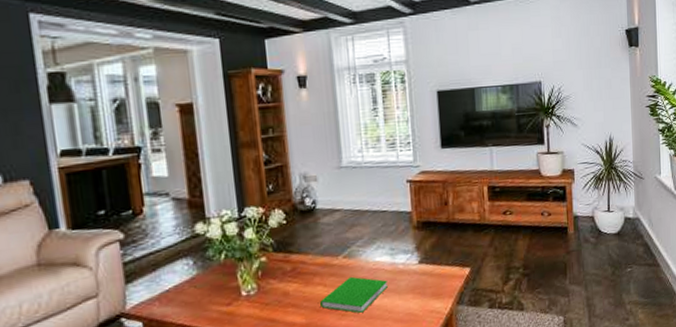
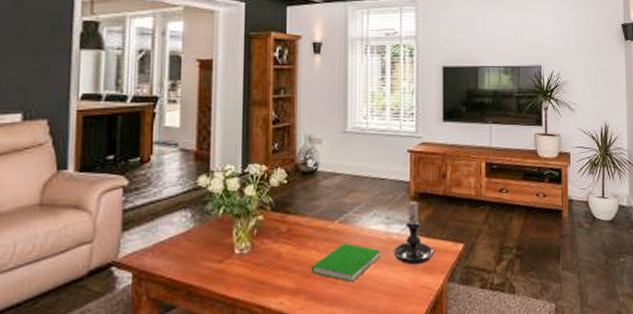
candle holder: none [400,228,443,292] -> present [393,198,436,265]

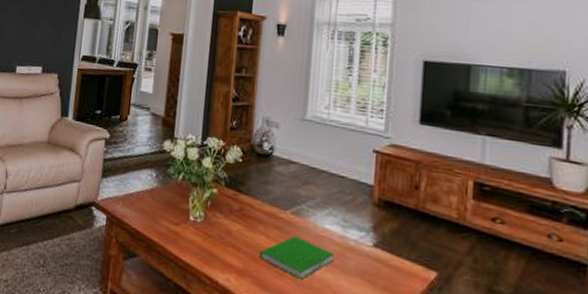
candle holder: present [393,198,436,265] -> none [348,205,401,282]

